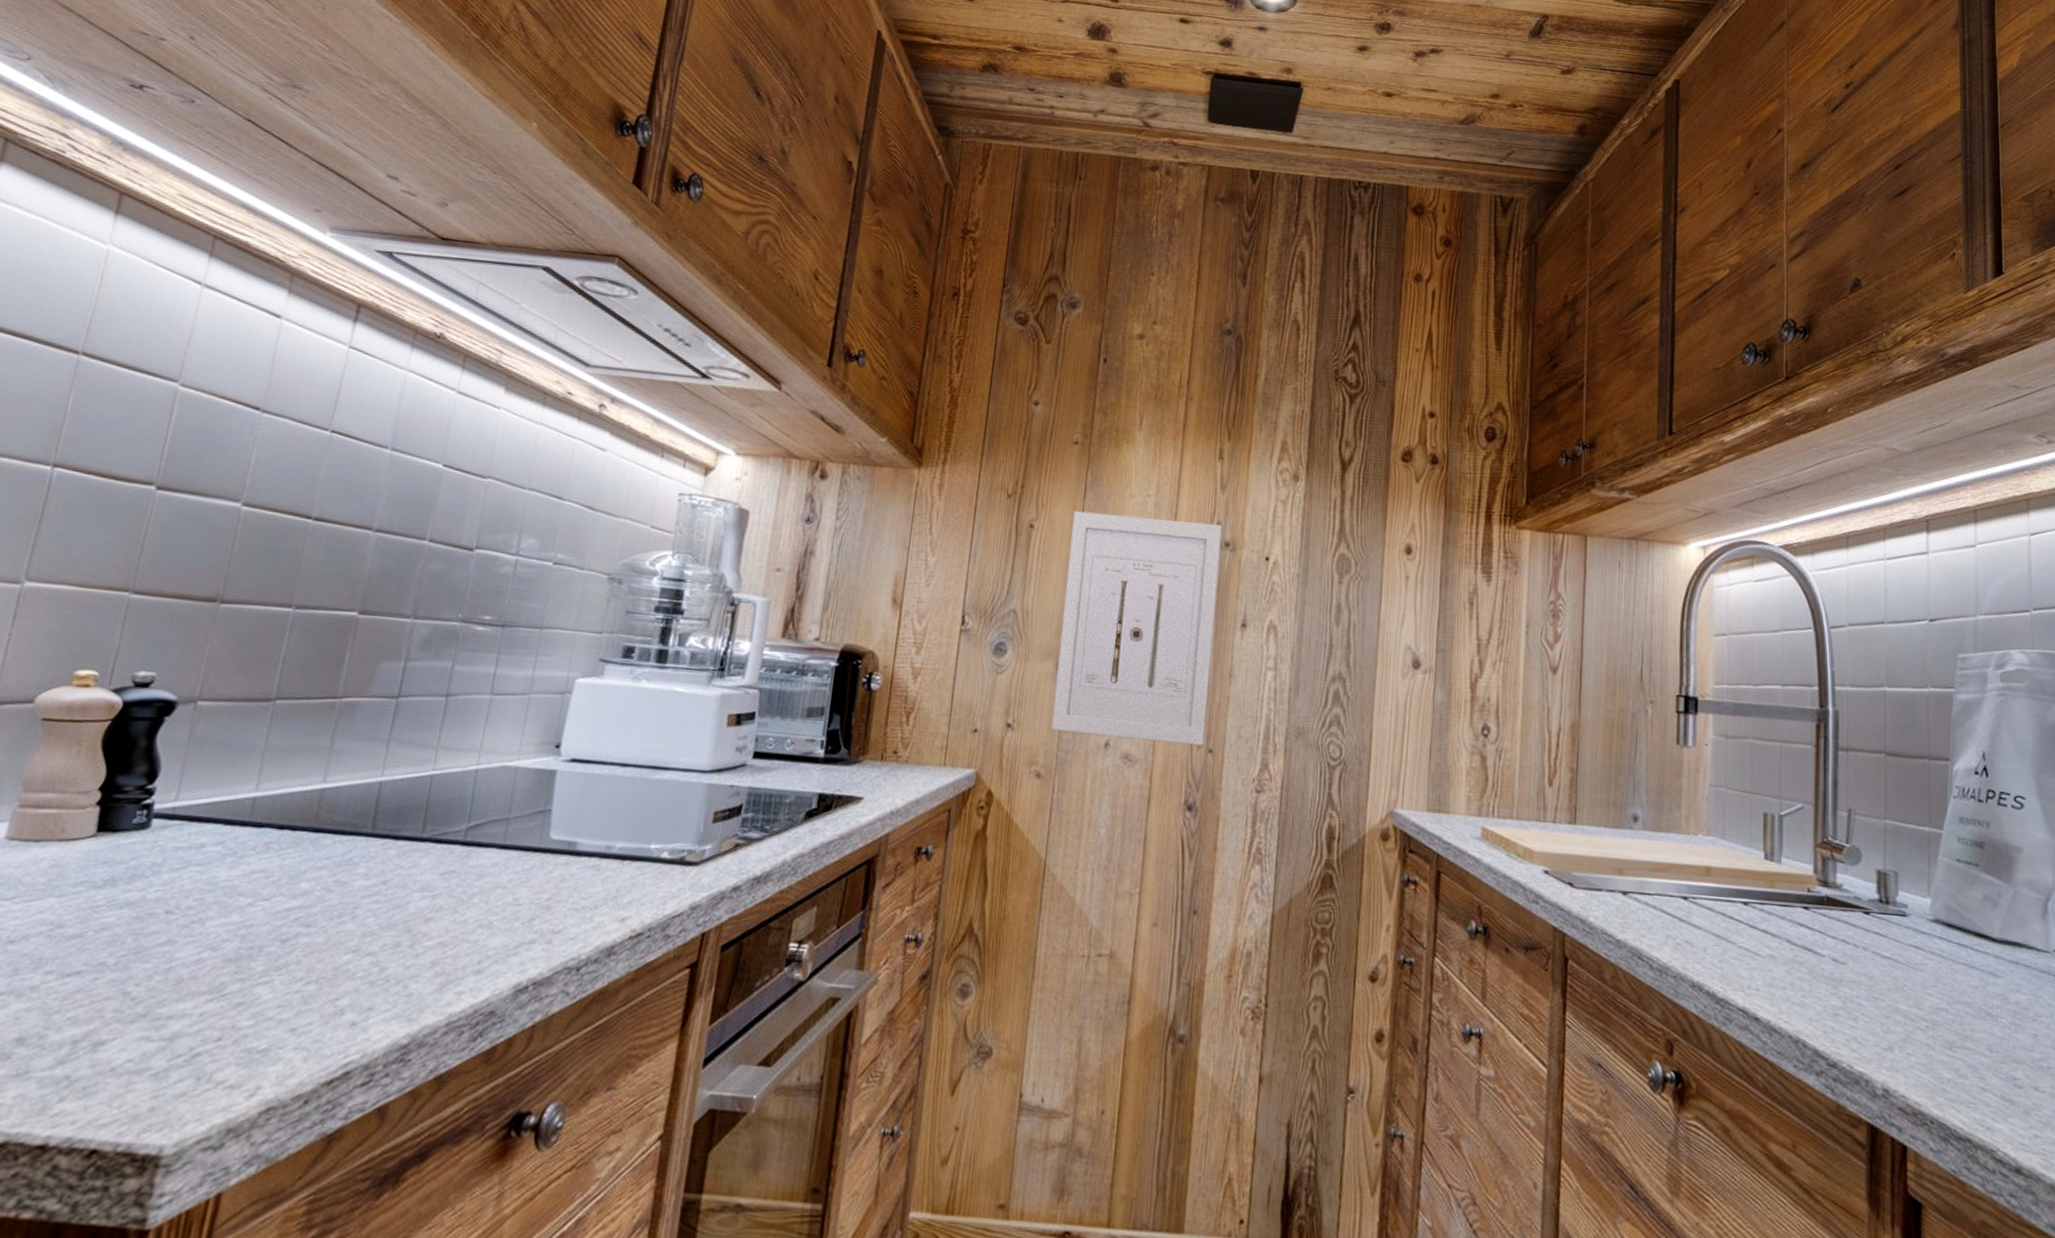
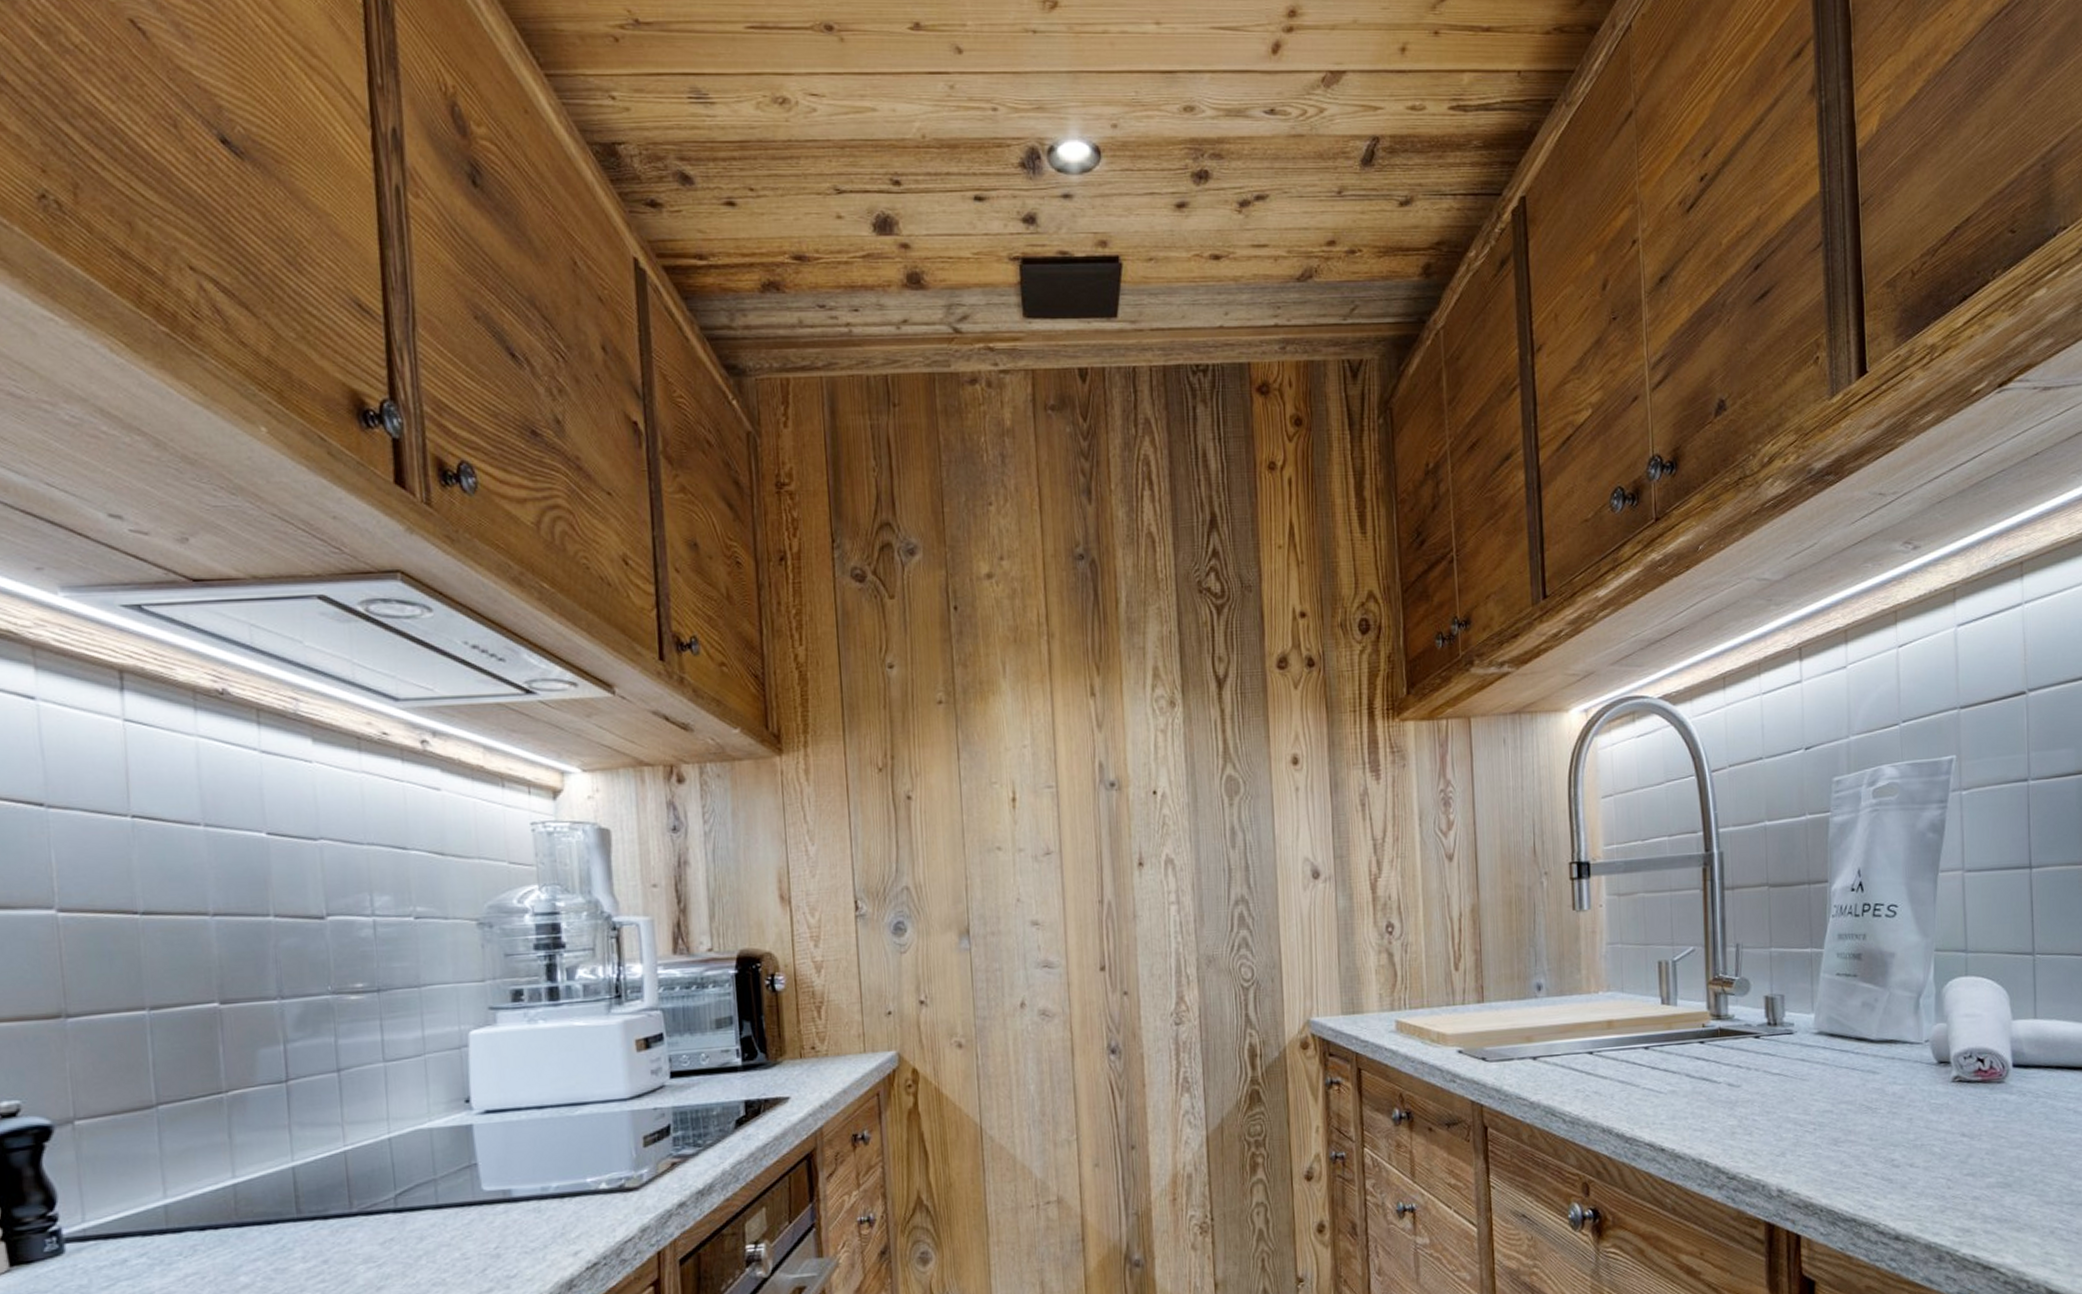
wall art: present [1052,511,1222,746] -> none [950,765,1118,1000]

